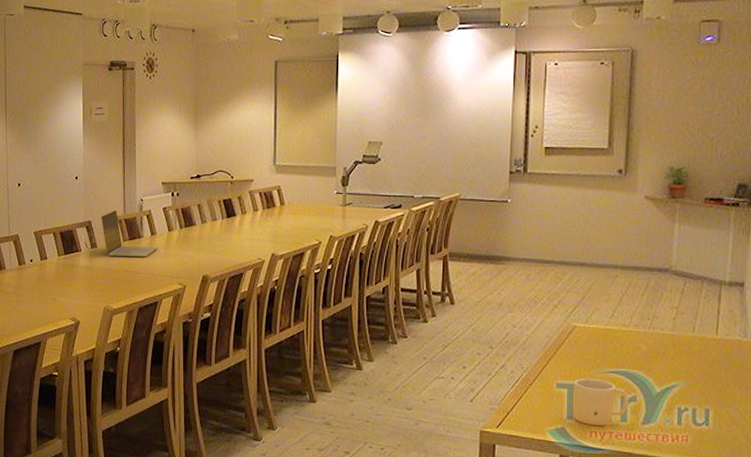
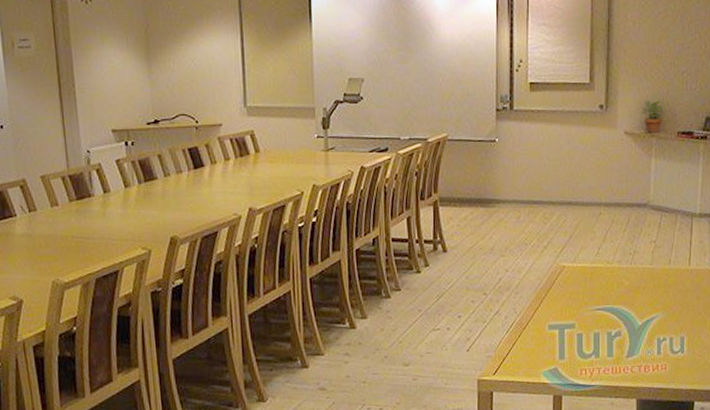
laptop: present [101,210,158,258] -> none [38,164,114,221]
mug: present [573,378,629,427] -> none [564,317,614,364]

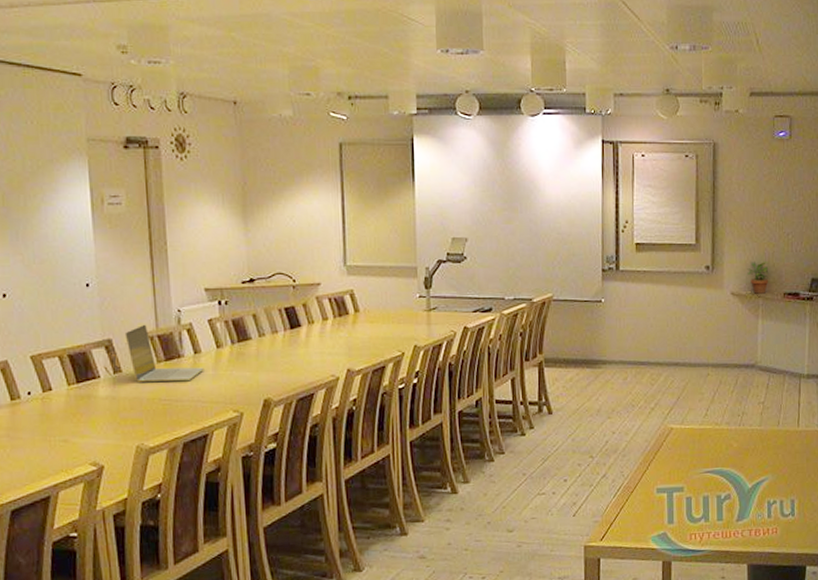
laptop: none [38,164,114,221] -> present [124,324,204,383]

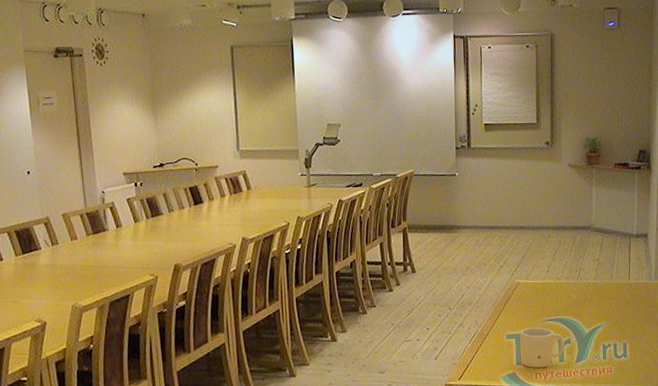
laptop: present [124,324,204,383] -> none [59,204,125,253]
mug: none [673,480,724,528] -> present [520,327,565,369]

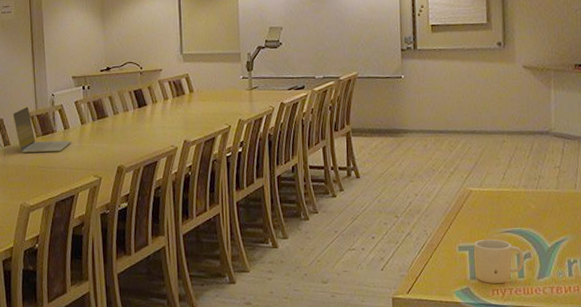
laptop: none [59,204,125,253] -> present [12,106,72,154]
potted plant: present [582,136,603,165] -> none [537,36,561,66]

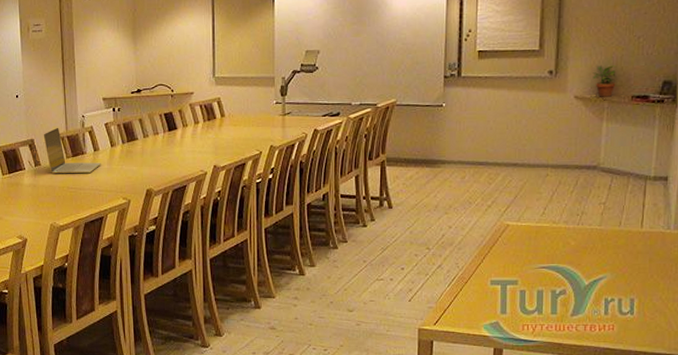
mug: present [474,239,524,284] -> none [506,275,559,320]
potted plant: none [537,36,561,66] -> present [592,65,618,97]

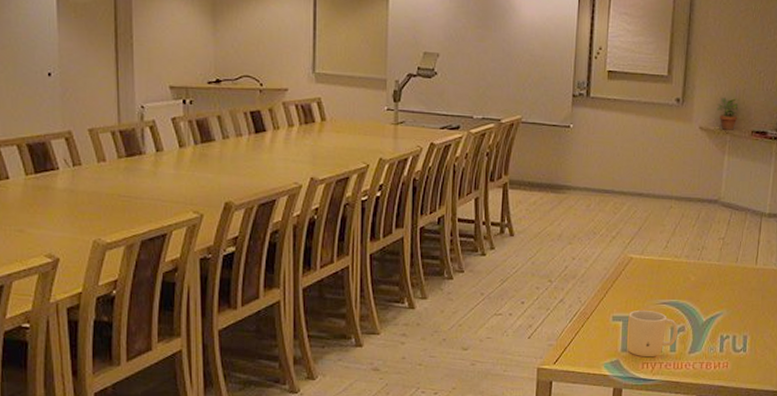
laptop: present [43,127,101,174] -> none [86,118,166,179]
mug: none [506,275,559,320] -> present [627,311,678,357]

